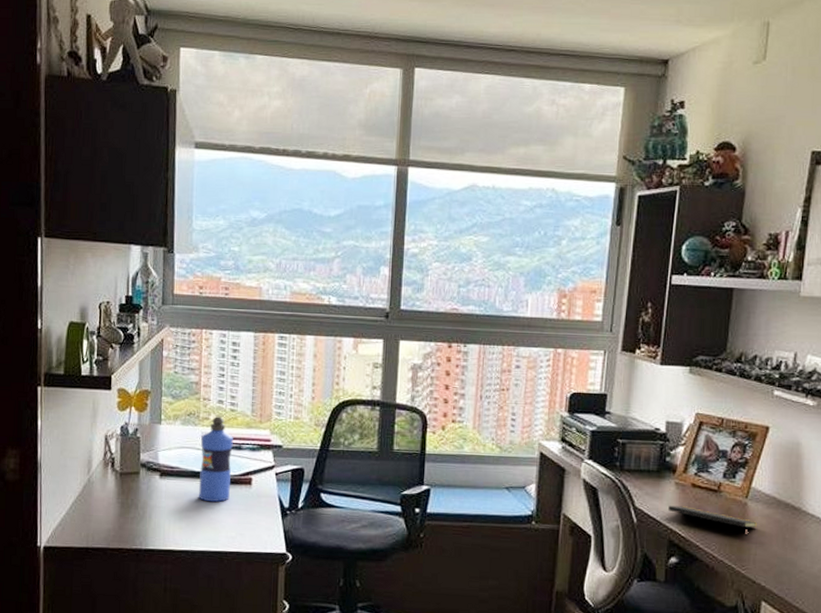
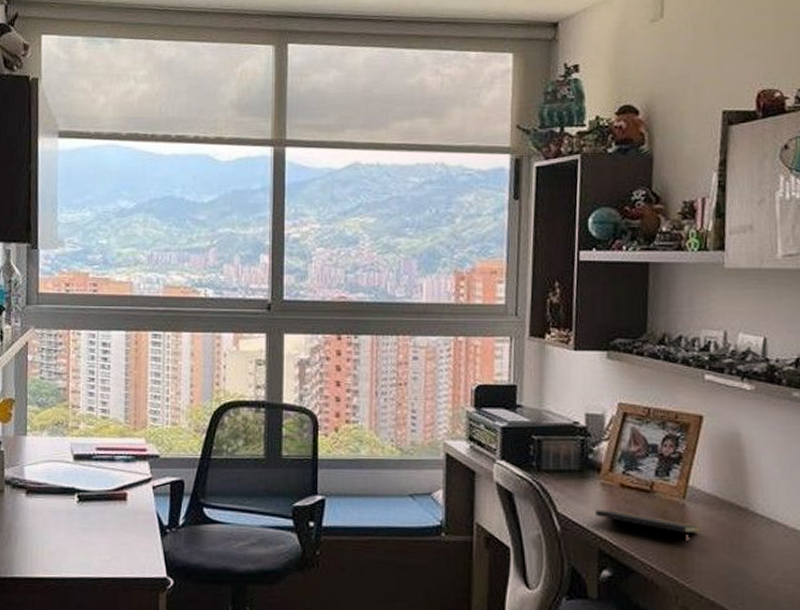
water bottle: present [199,416,233,502] -> none [69,425,105,521]

